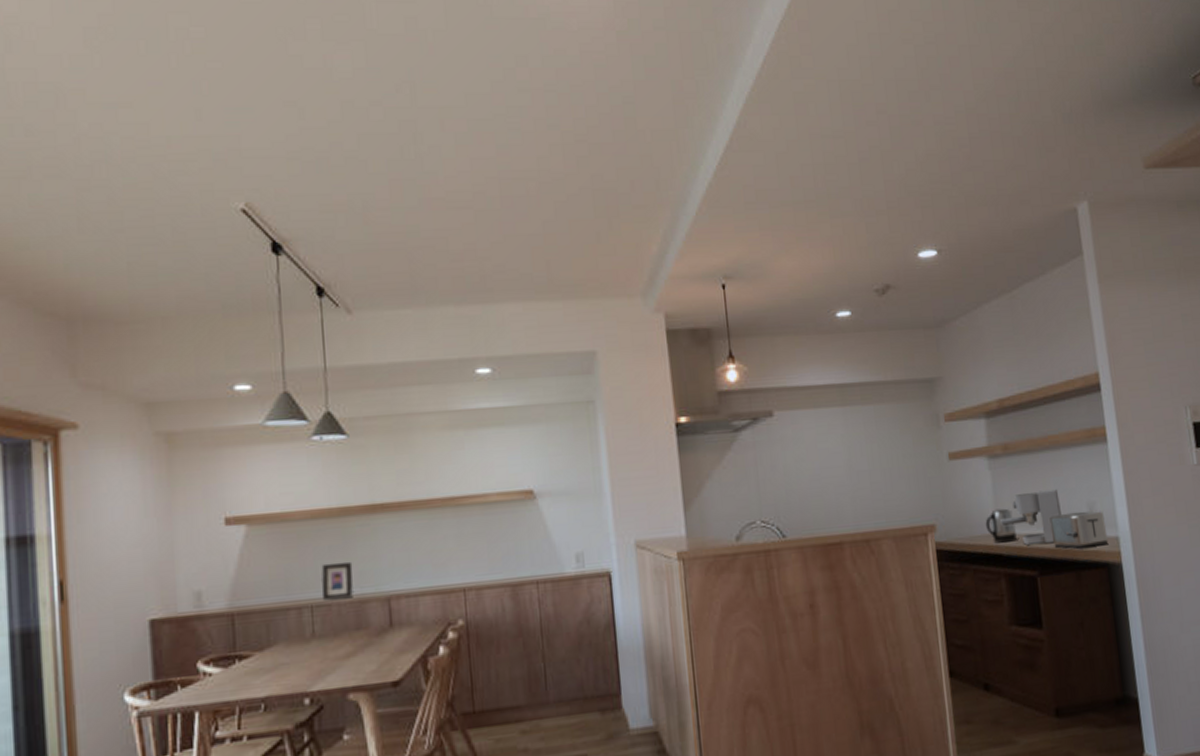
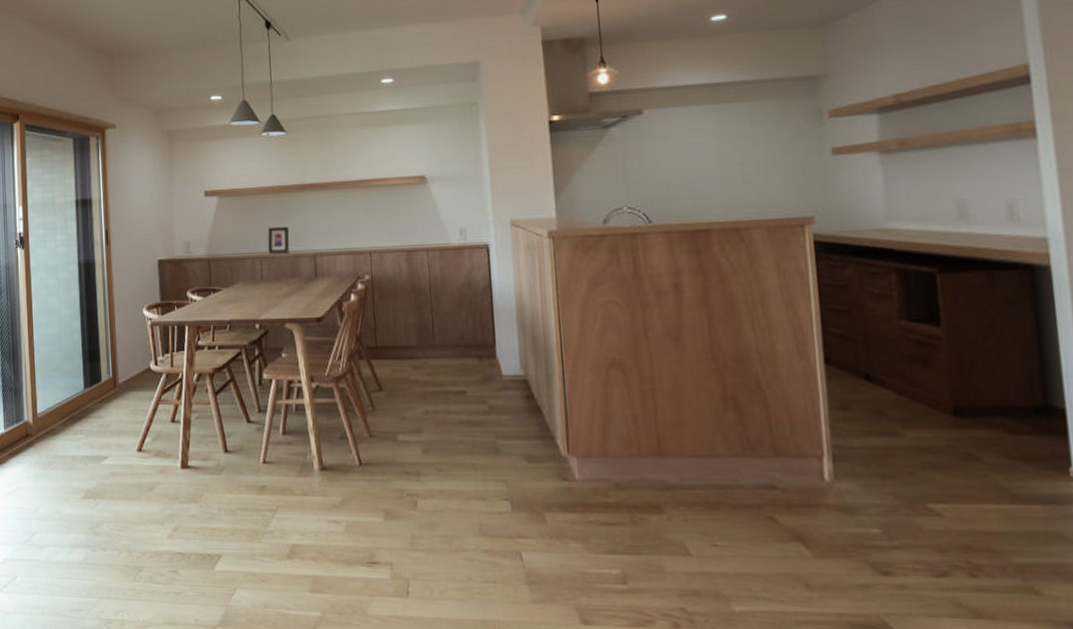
kettle: present [985,508,1018,543] -> none [873,203,914,238]
coffee maker: present [1000,489,1061,546] -> none [892,186,971,242]
toaster: present [1049,511,1108,550] -> none [954,209,1033,249]

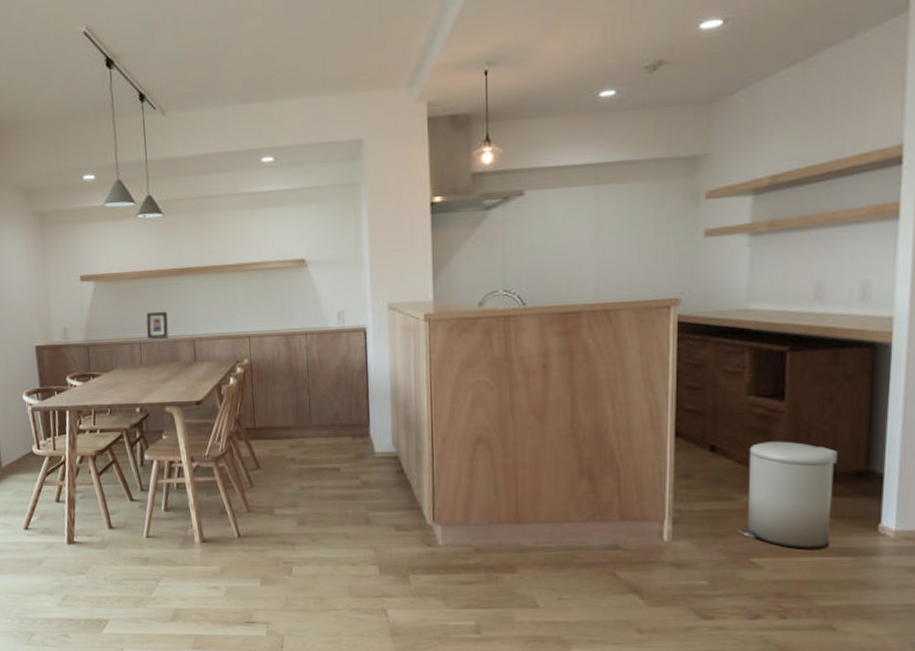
pedal bin: none [905,370,1016,495] -> present [736,441,838,549]

